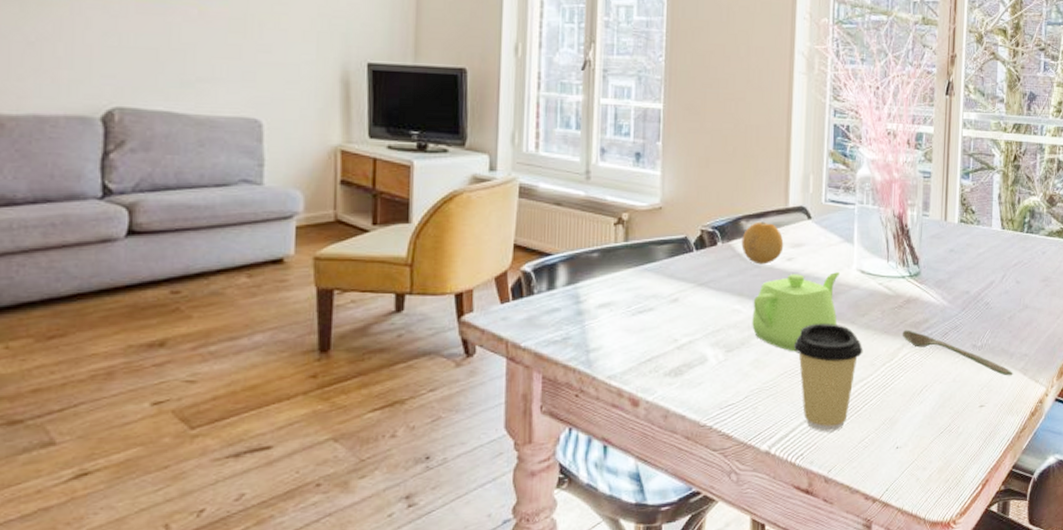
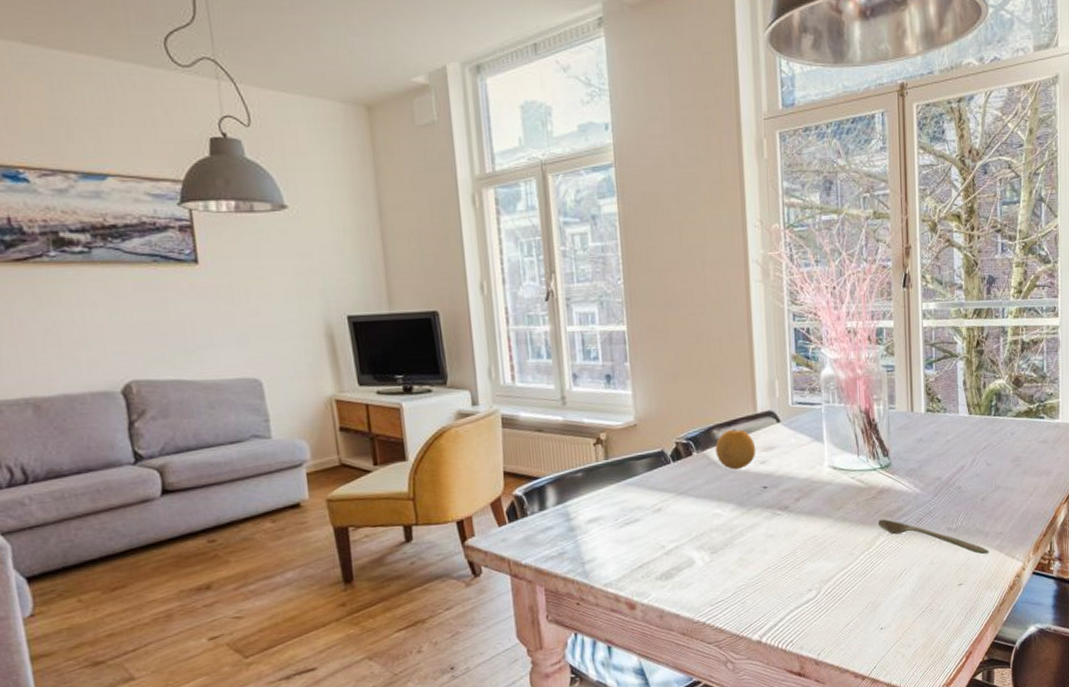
teapot: present [752,272,841,352] -> none [732,470,814,549]
coffee cup: present [793,323,863,432] -> none [774,519,842,620]

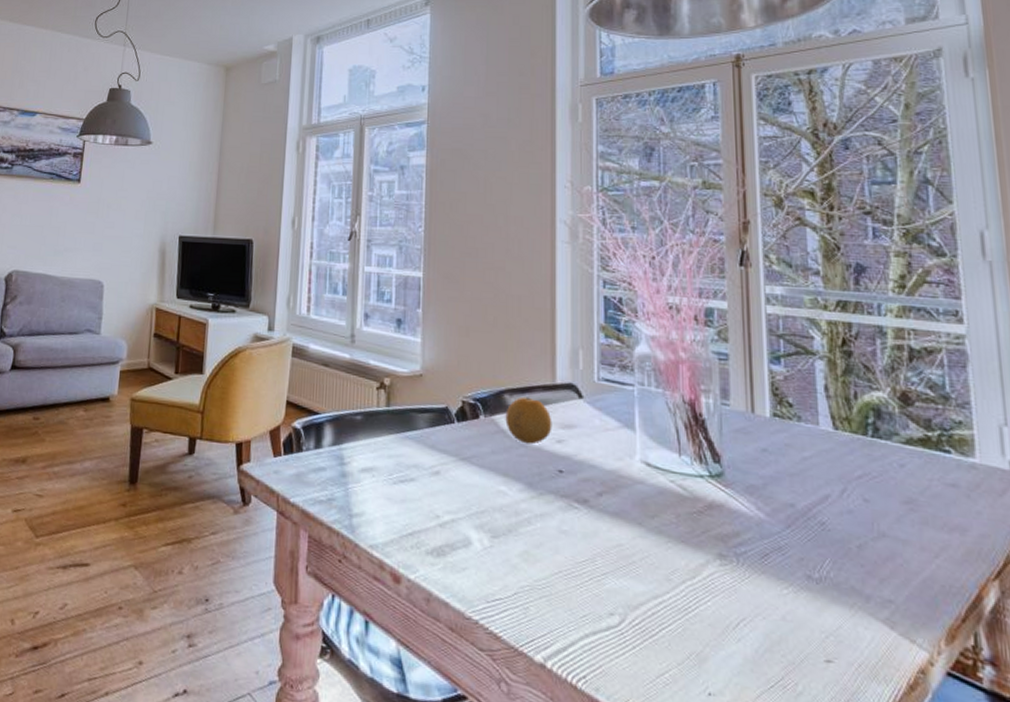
spoon: present [877,519,989,555] -> none [705,542,873,627]

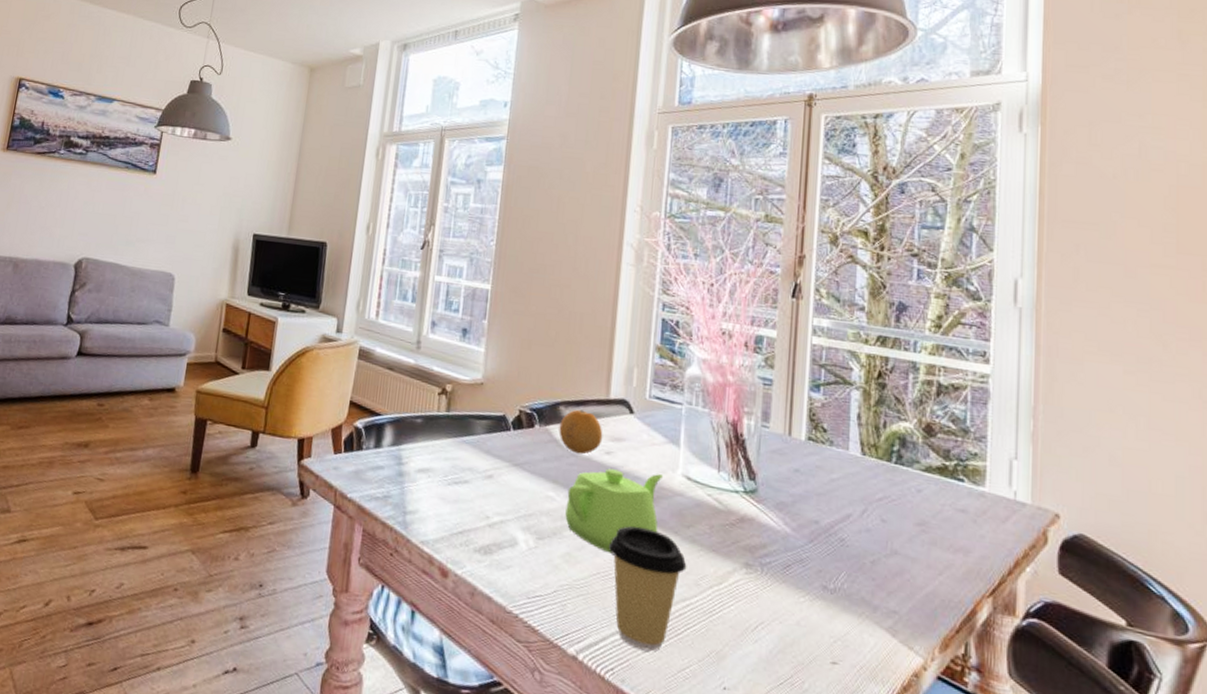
teapot: none [520,458,621,550] -> present [565,468,664,554]
coffee cup: none [568,519,655,656] -> present [608,526,687,652]

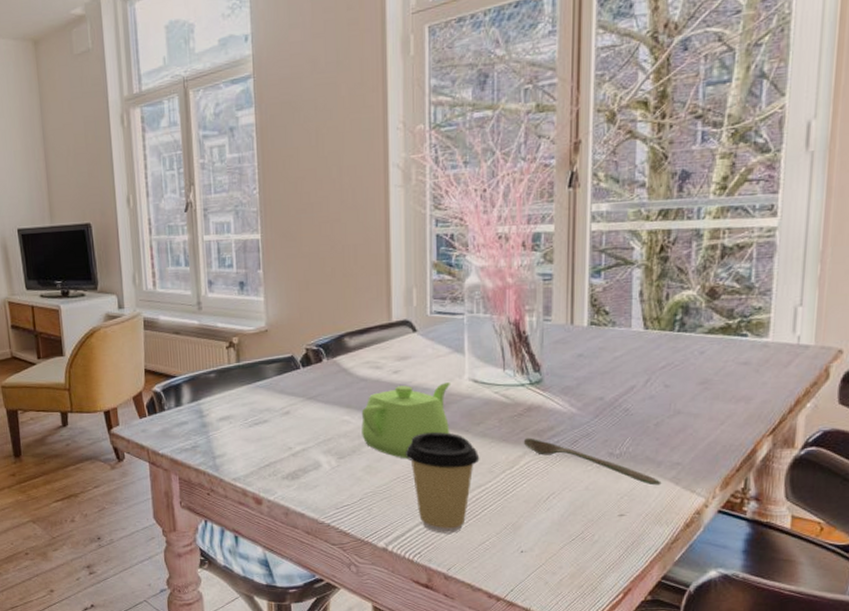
fruit: present [559,409,603,455] -> none [346,337,389,378]
spoon: none [733,552,878,634] -> present [523,438,662,486]

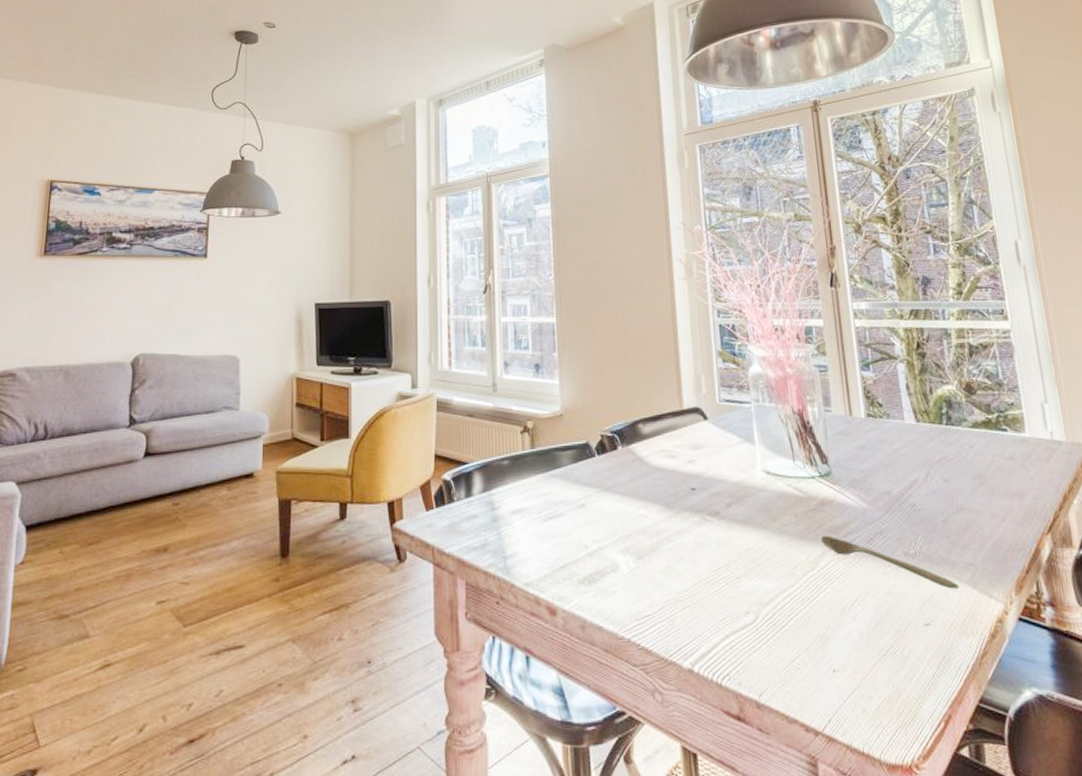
teapot: present [361,382,451,459] -> none [658,474,749,560]
coffee cup: present [405,431,480,534] -> none [704,528,781,650]

